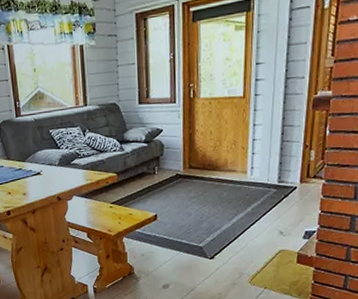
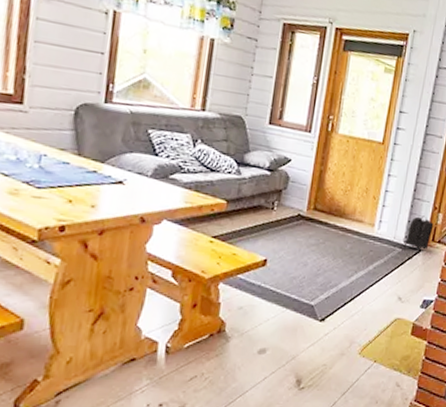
backpack: none [278,155,307,192] -> present [403,215,434,255]

